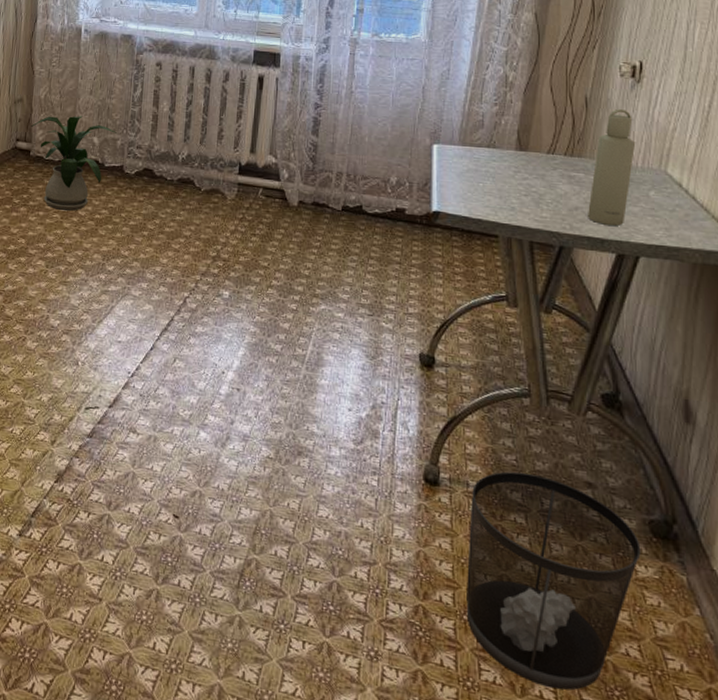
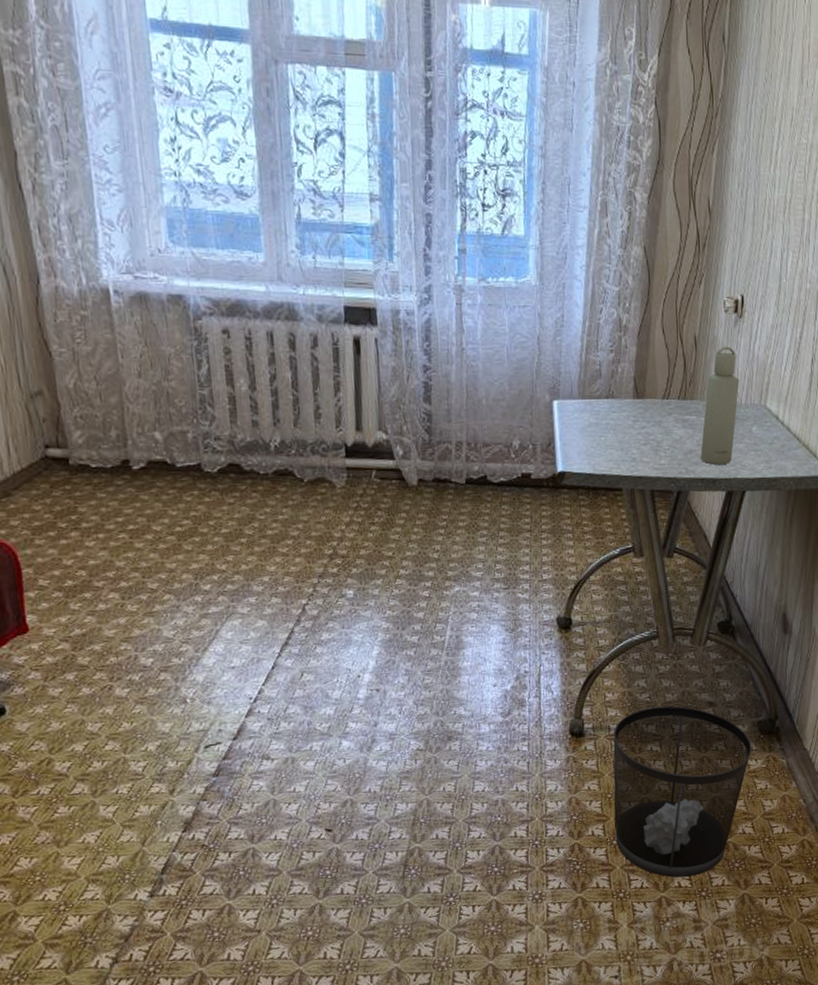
house plant: present [30,116,118,211] -> none [61,406,186,528]

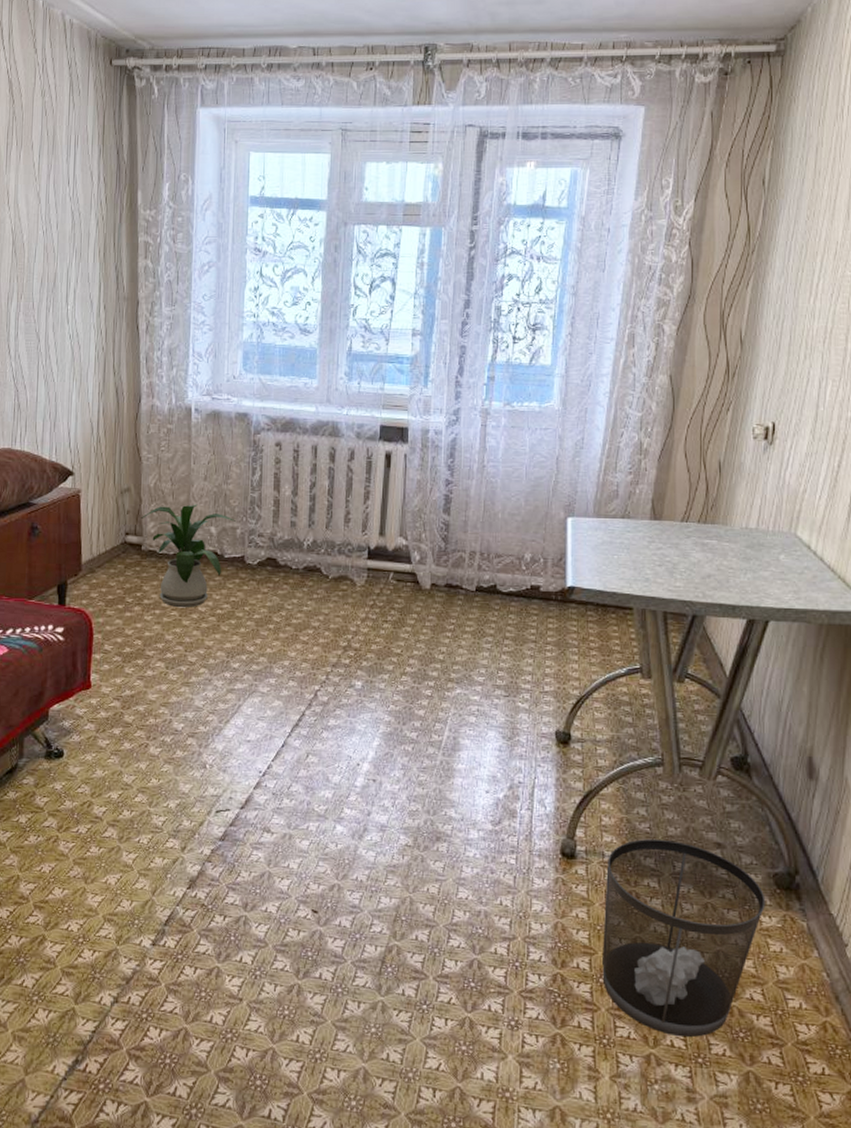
house plant: none [61,406,186,528] -> present [140,504,237,607]
bottle: present [701,347,740,465] -> none [720,473,768,591]

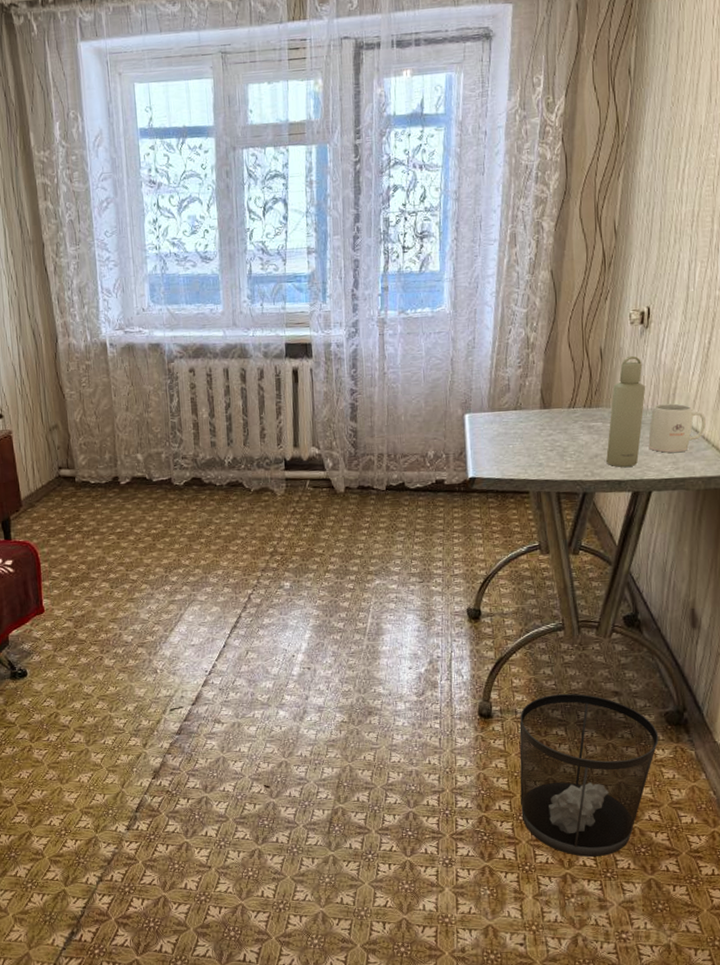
house plant: present [140,504,237,607] -> none [70,434,161,531]
bottle: none [720,473,768,591] -> present [606,356,646,467]
mug: none [767,527,833,582] -> present [648,403,707,453]

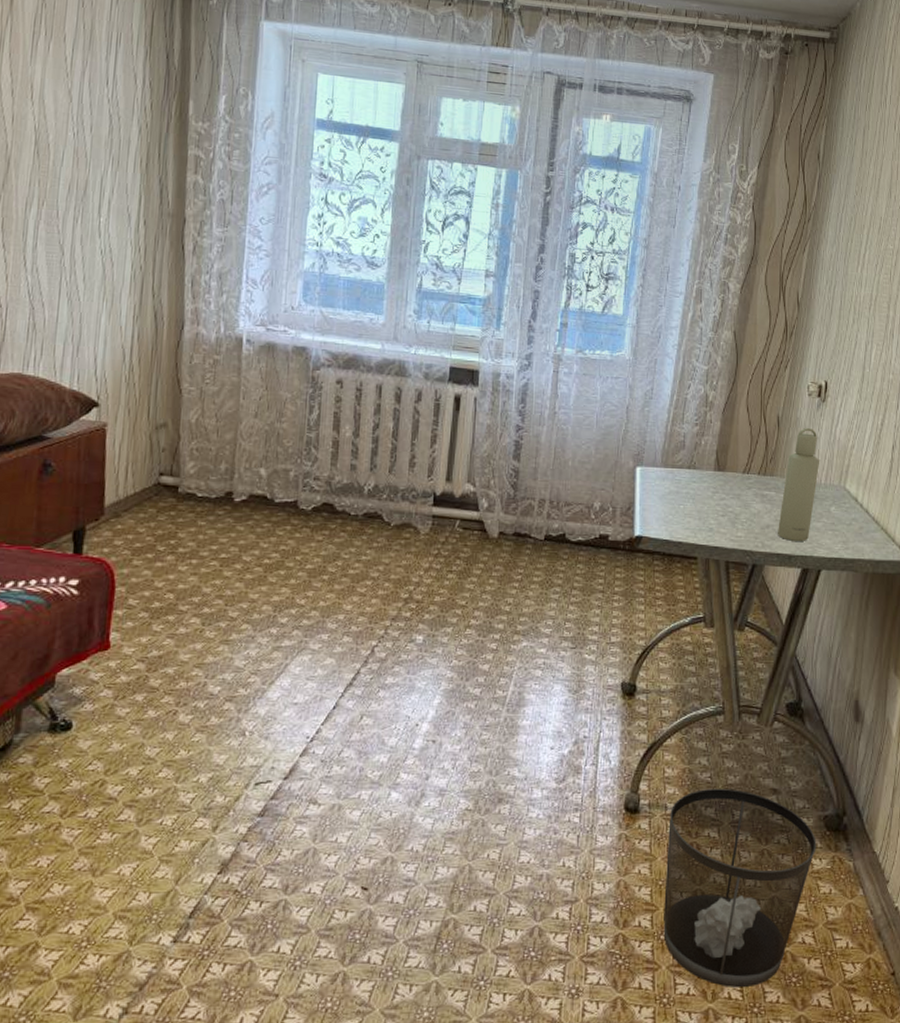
mug: present [648,403,707,453] -> none [820,480,877,532]

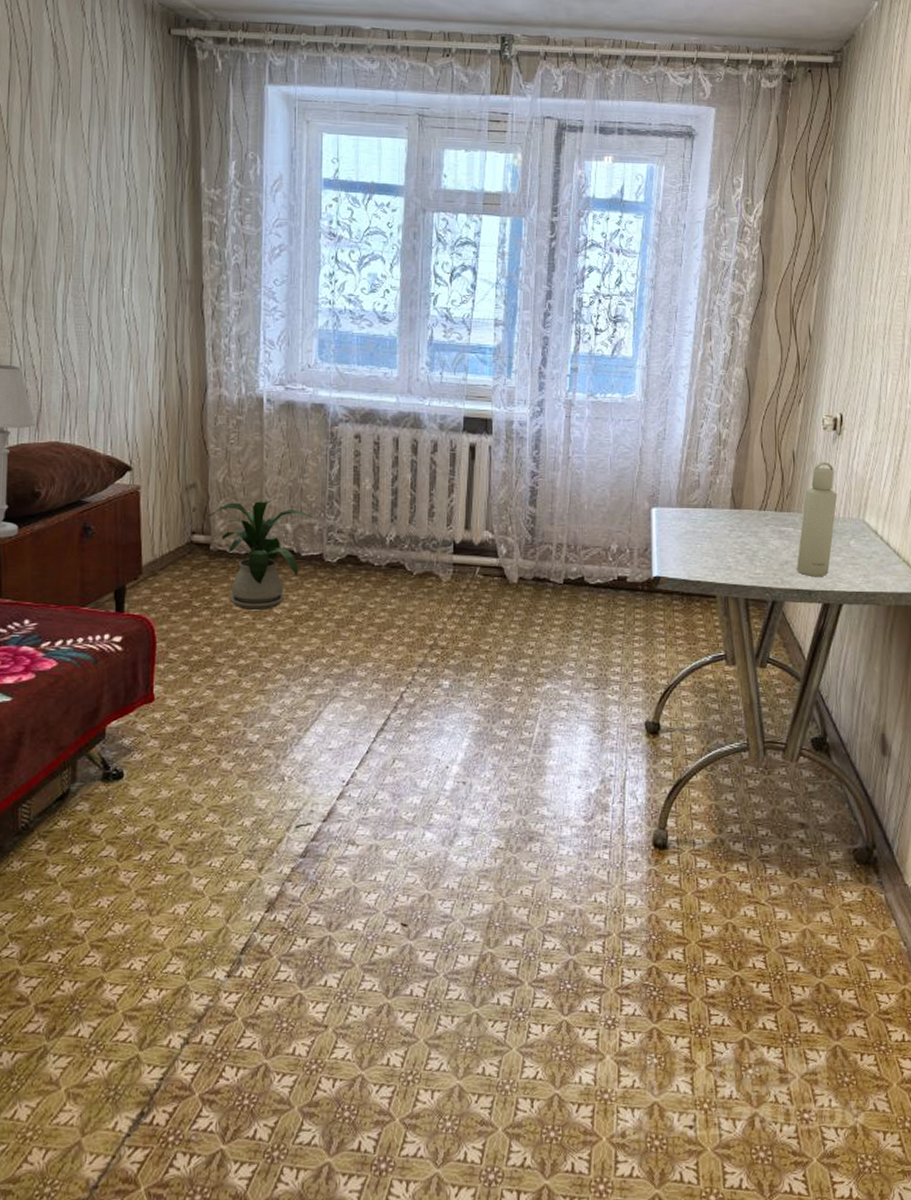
house plant: none [178,443,290,556] -> present [208,500,314,610]
waste bin: present [663,788,817,987] -> none [695,823,847,1018]

